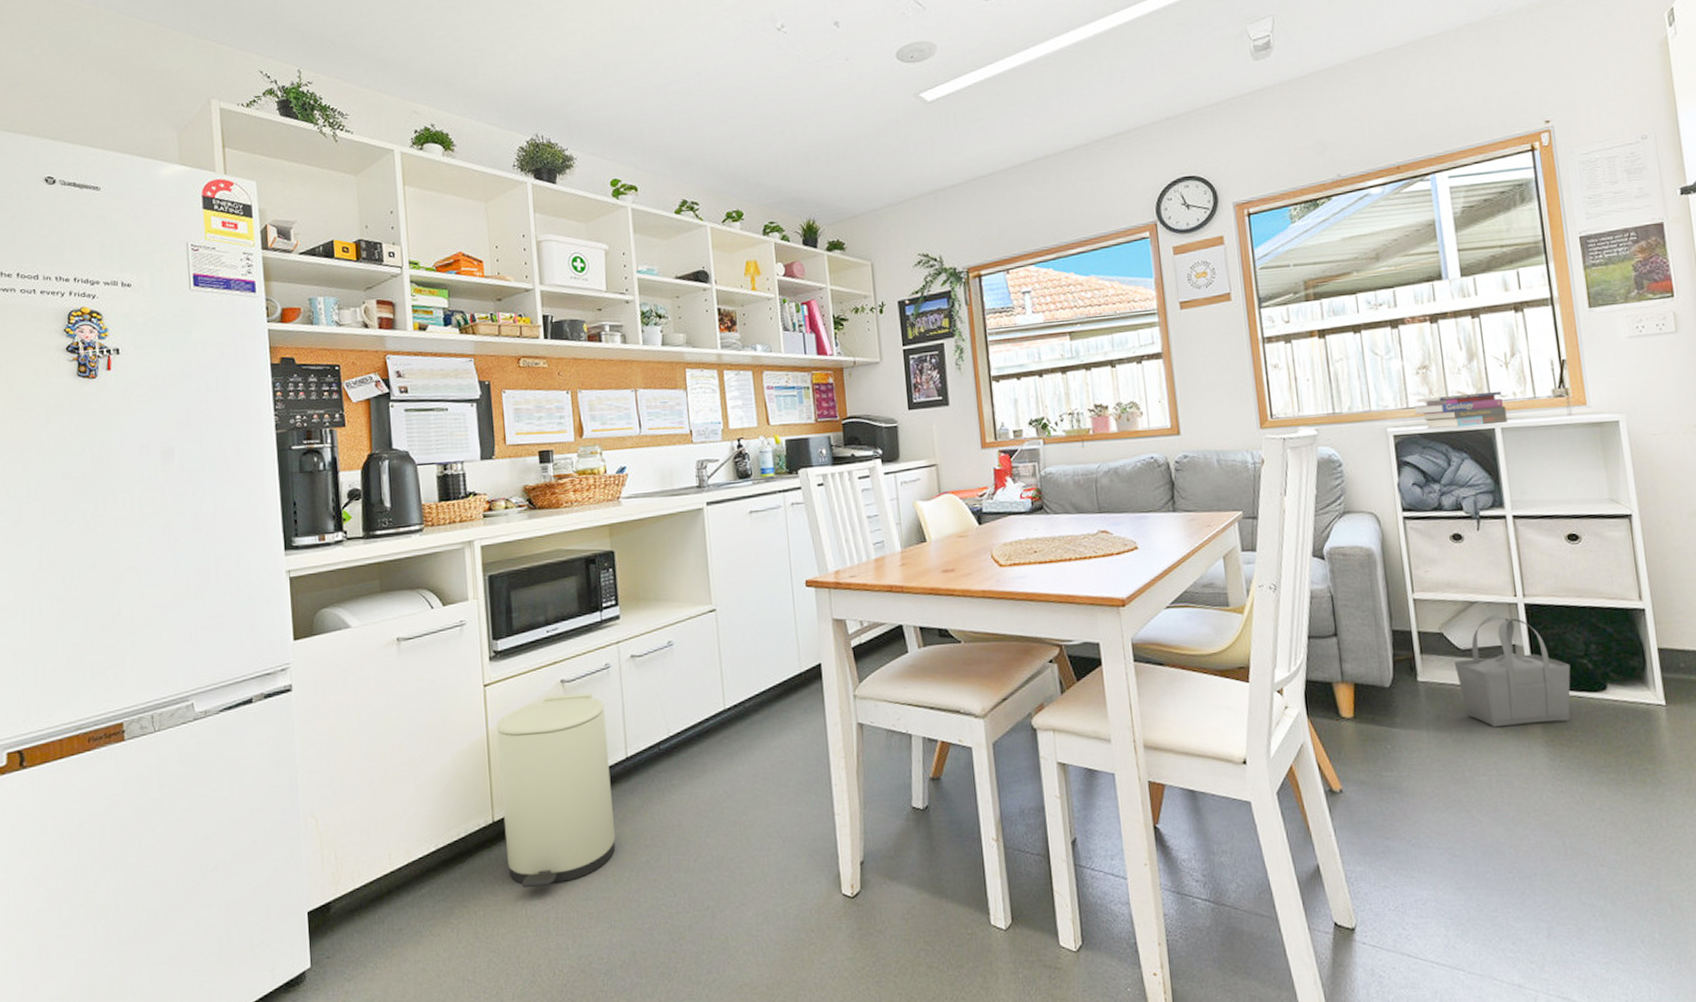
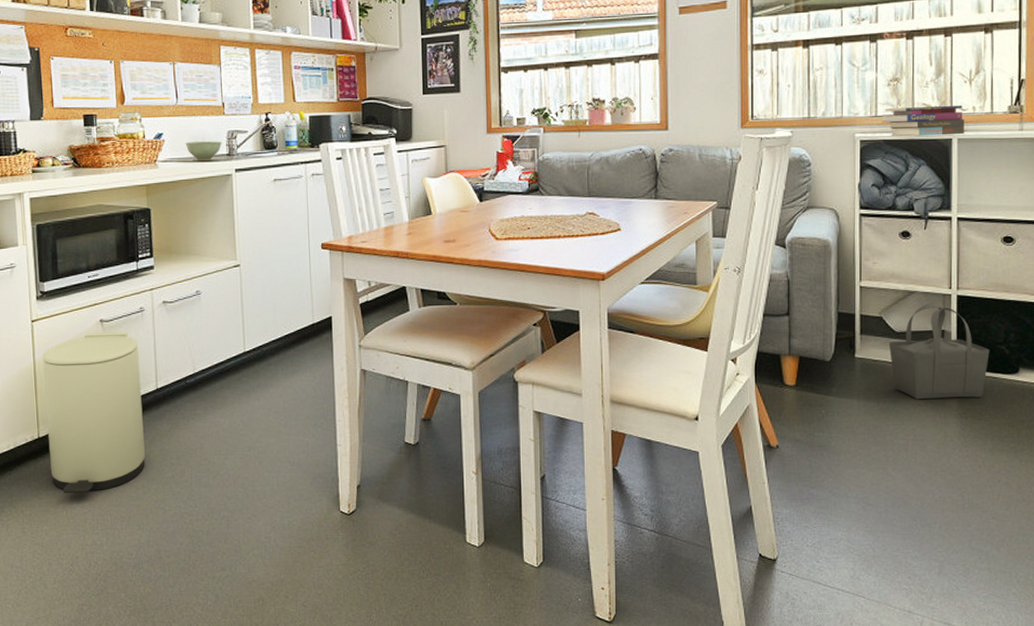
bowl: none [650,472,691,496] -> present [185,141,222,162]

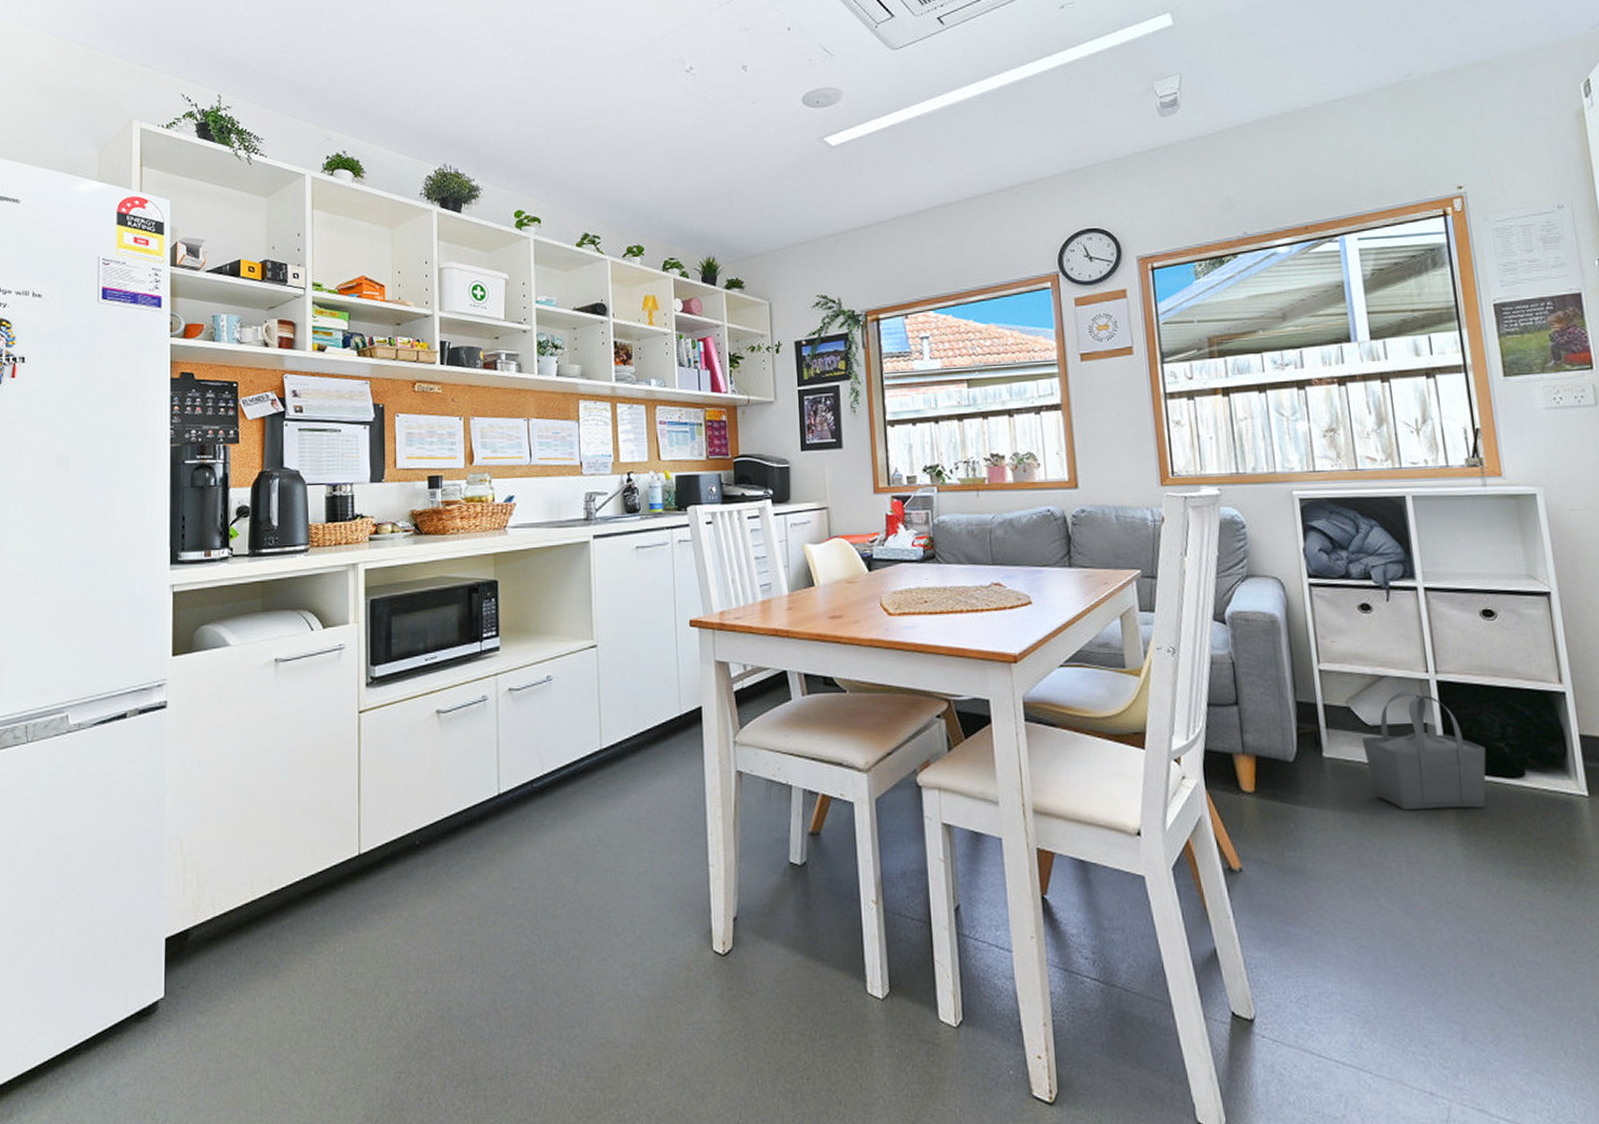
pedal bin: present [42,332,145,493] -> none [368,725,482,925]
bowl: present [185,141,222,162] -> none [538,504,579,527]
books: present [882,105,965,137] -> none [1321,457,1419,494]

